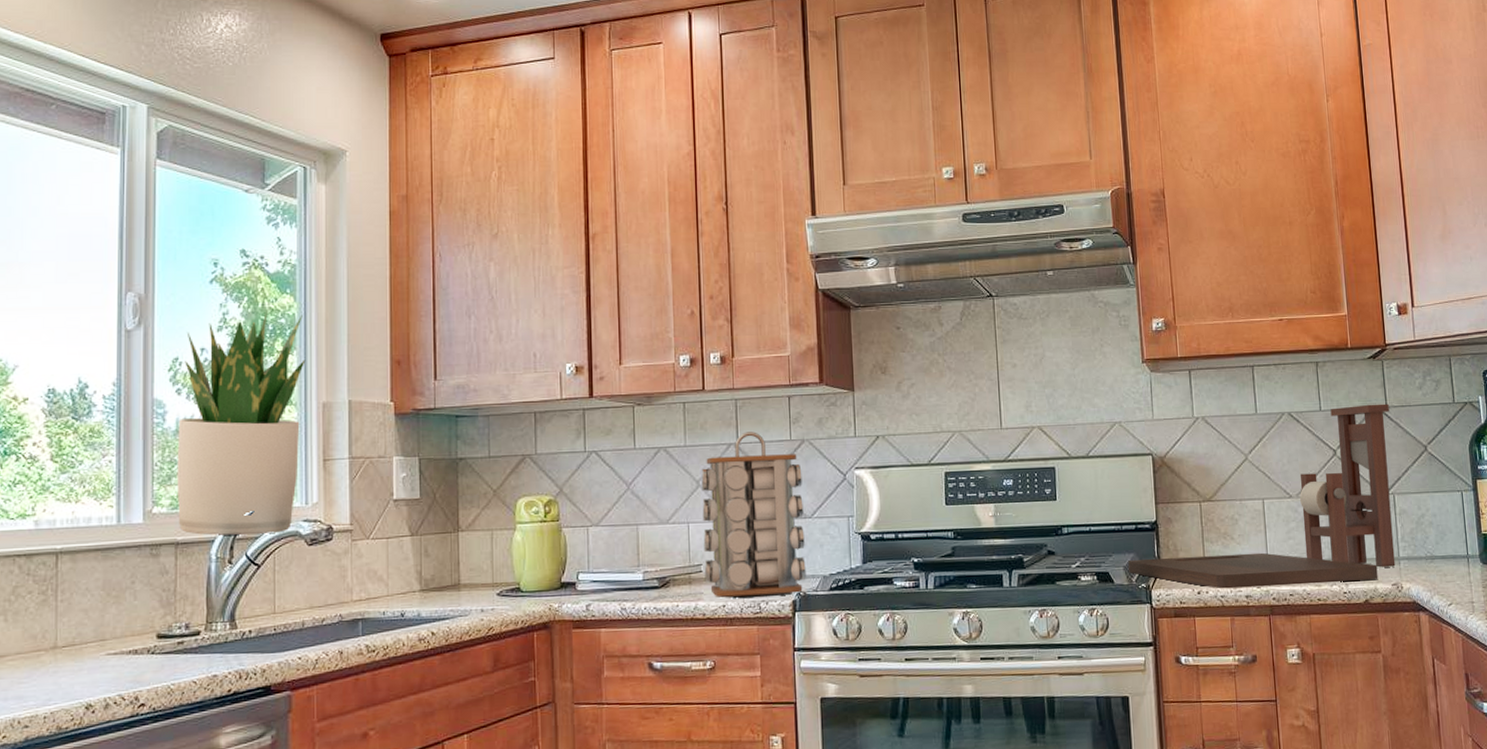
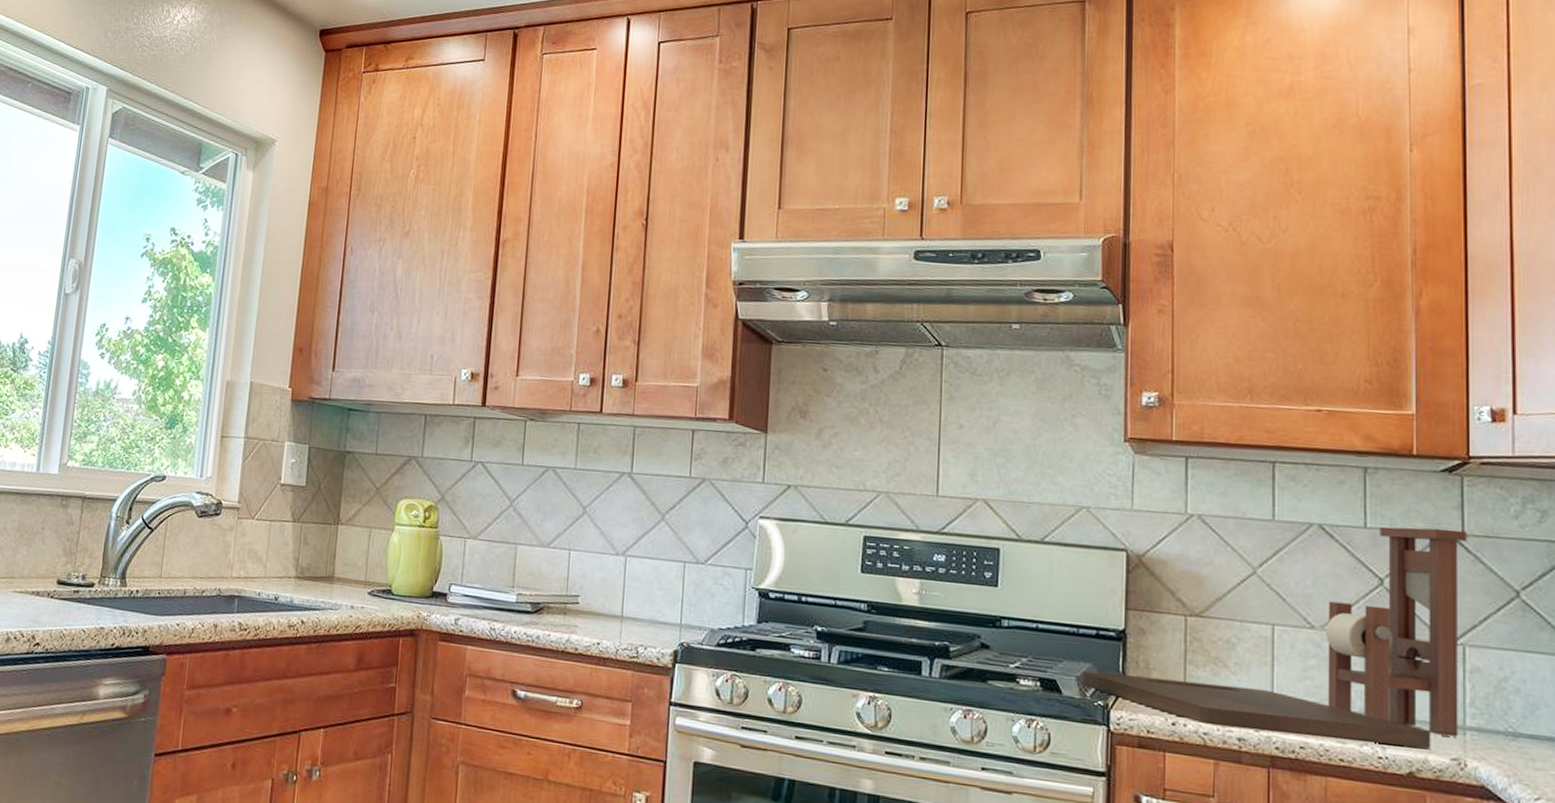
planter: present [176,309,306,536] -> none [88,286,219,501]
spice rack: present [701,431,806,599] -> none [580,462,699,644]

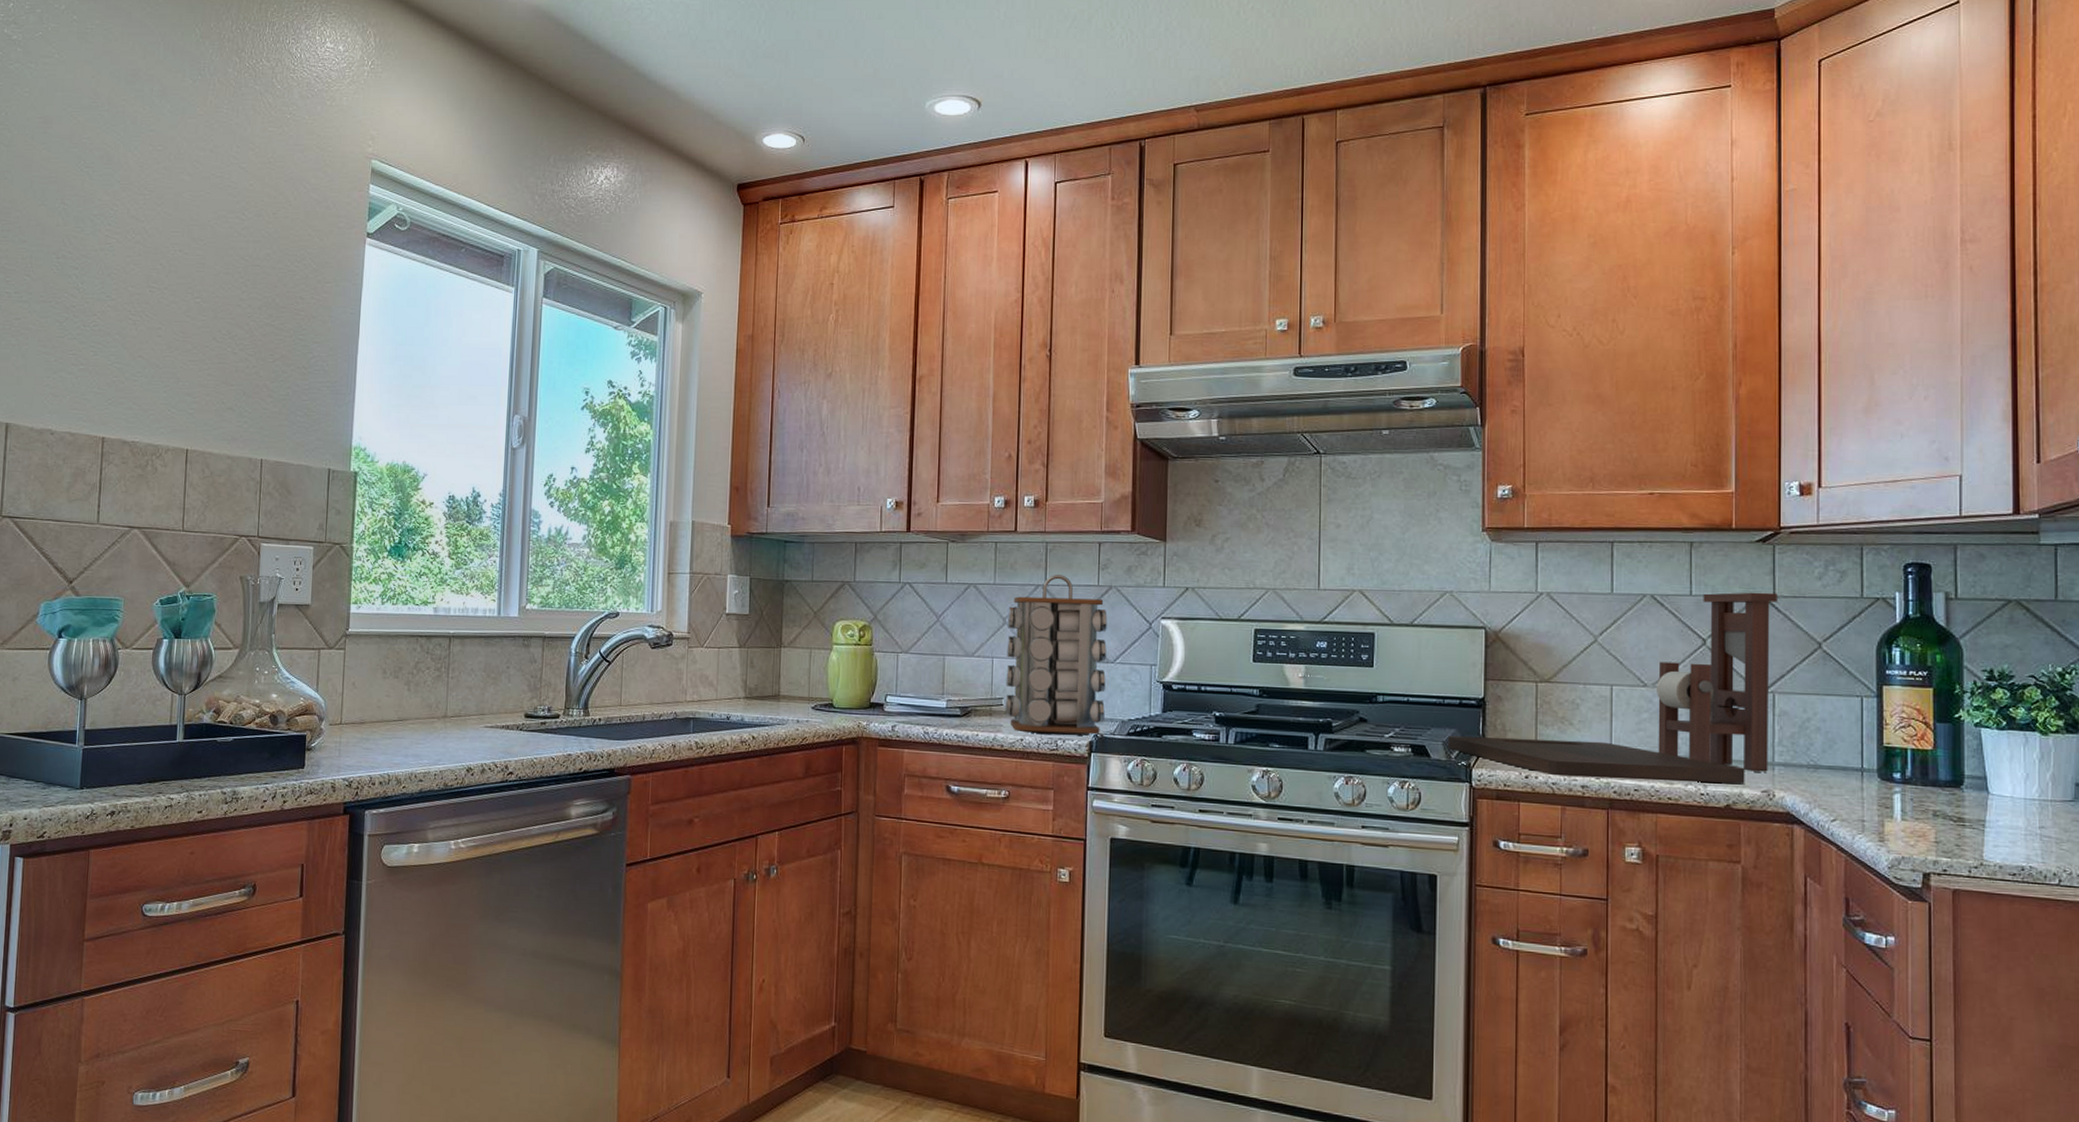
spice rack: none [580,462,699,644] -> present [1005,574,1107,736]

